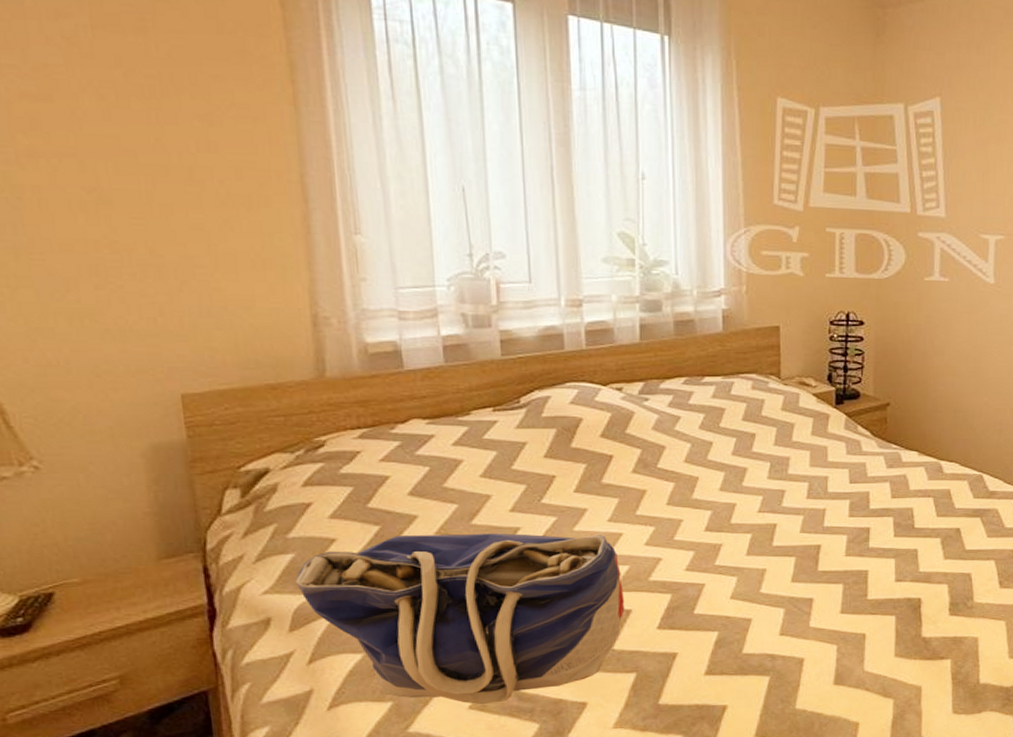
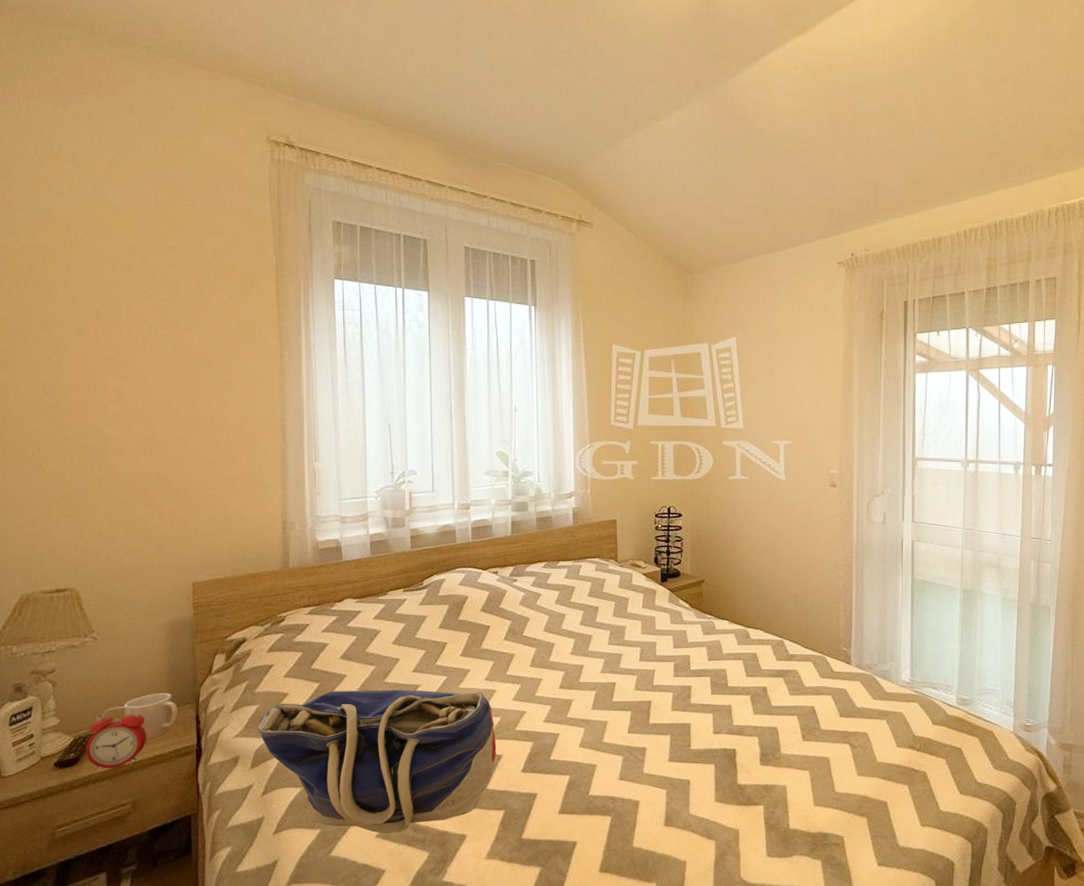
alarm clock: none [38,557,133,639] -> present [85,706,147,770]
mug: none [91,539,178,600] -> present [123,692,179,741]

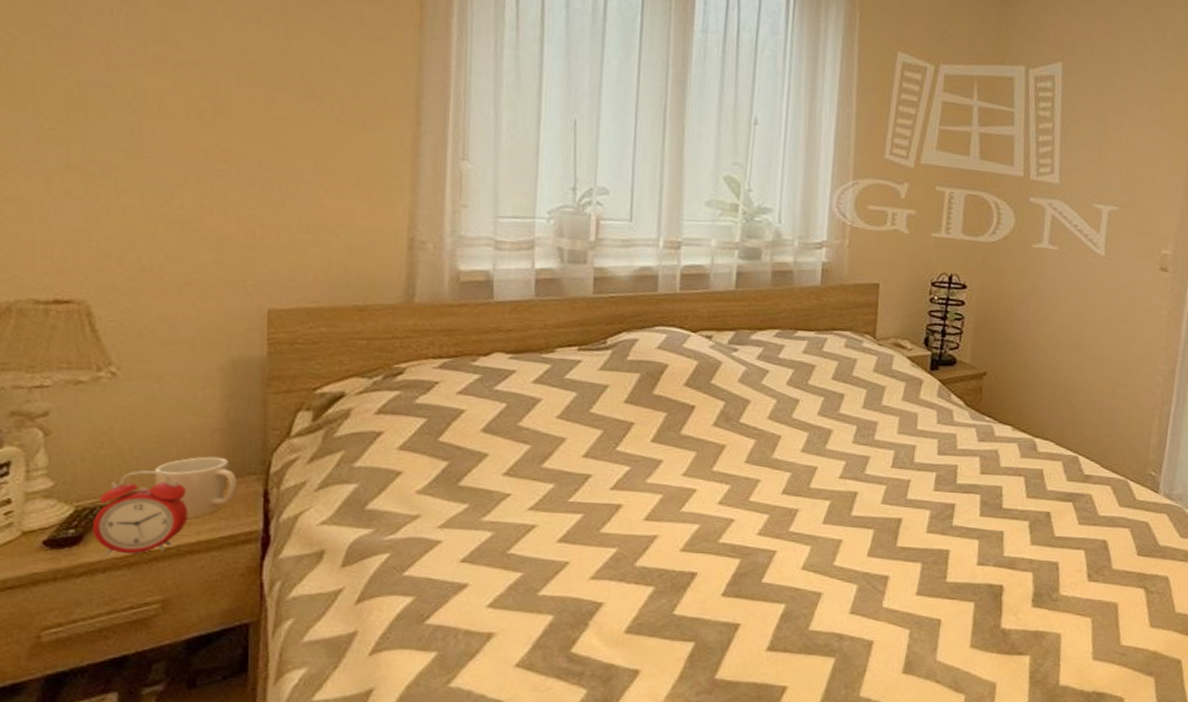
tote bag: present [258,689,497,834] -> none [355,473,691,664]

